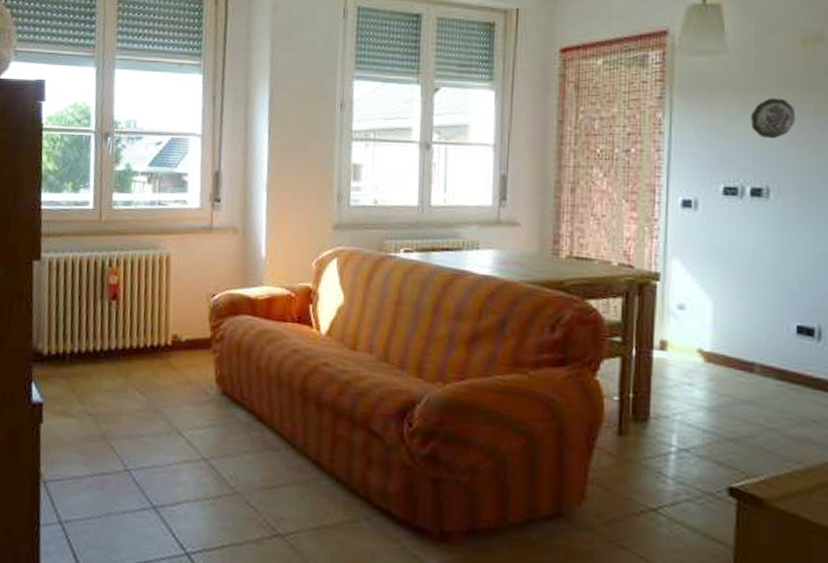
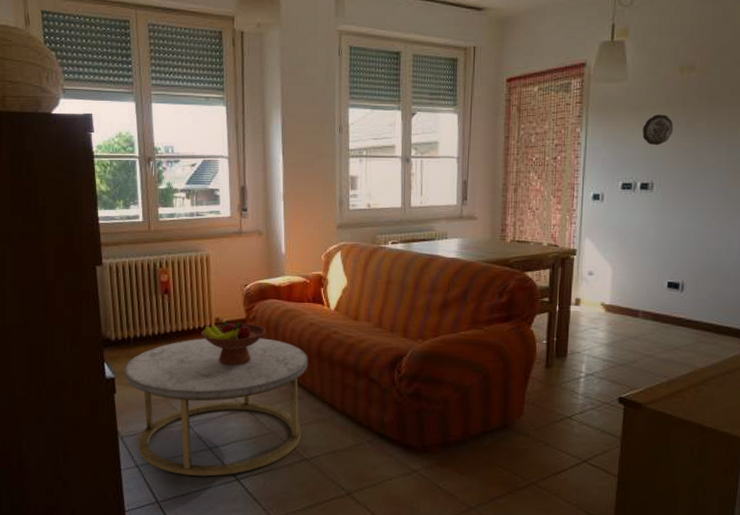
coffee table: none [55,359,289,547] -> present [124,338,308,477]
fruit bowl: none [153,340,237,399] -> present [201,321,267,366]

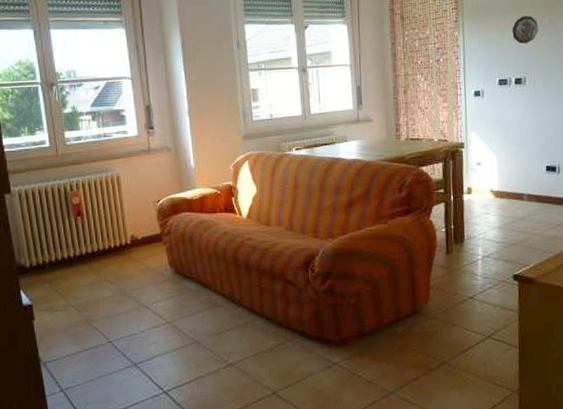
coffee table: present [124,338,308,477] -> none [42,250,226,394]
fruit bowl: present [201,321,267,366] -> none [117,237,183,281]

